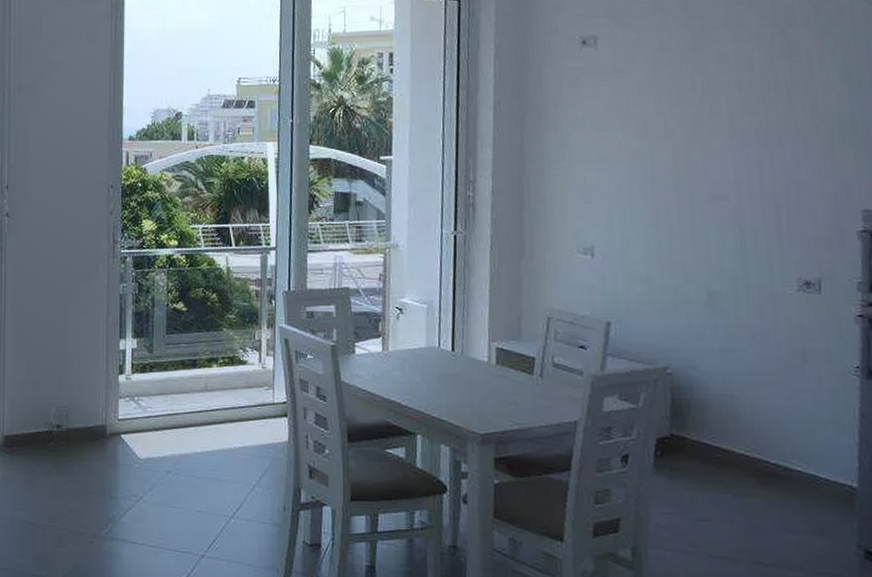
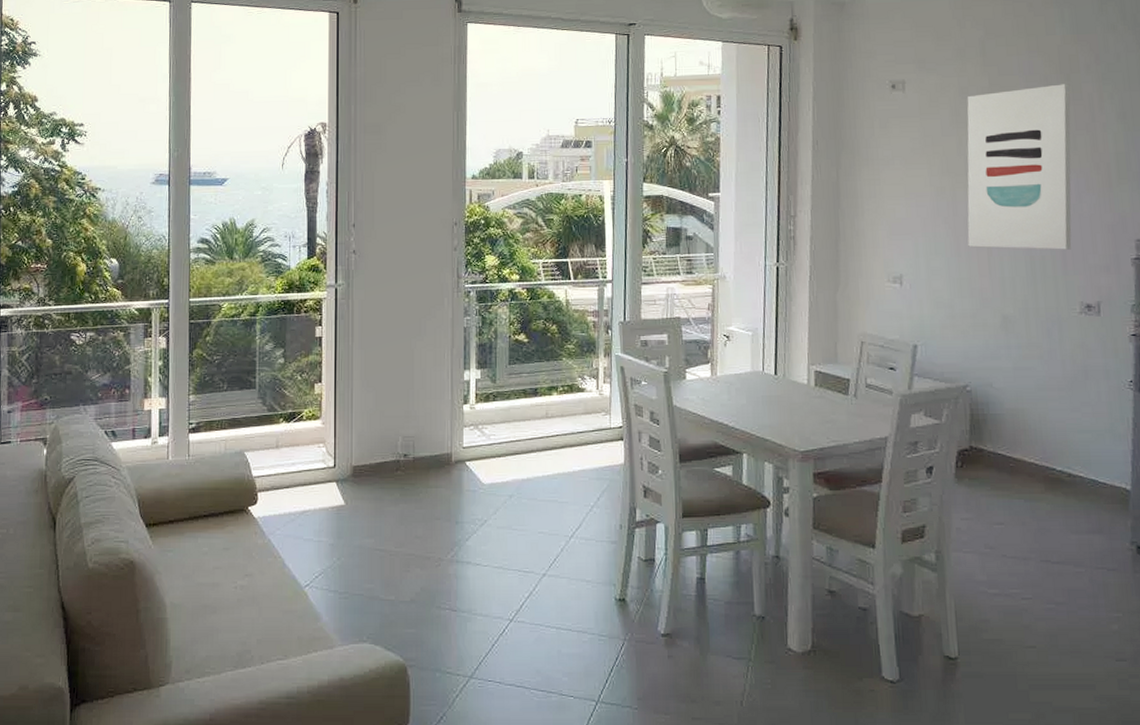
wall art: none [667,38,788,221] -> present [967,84,1072,250]

